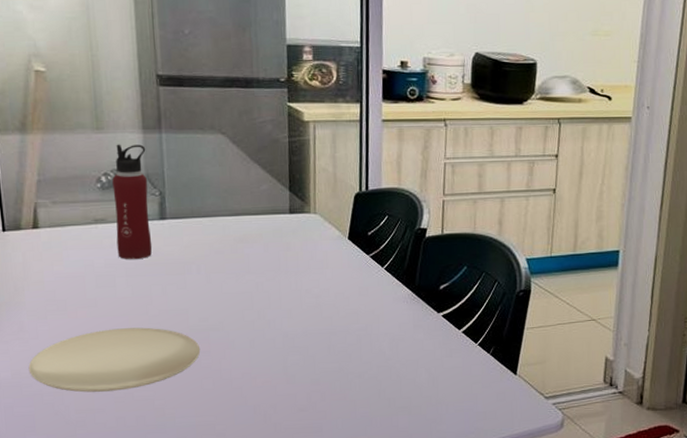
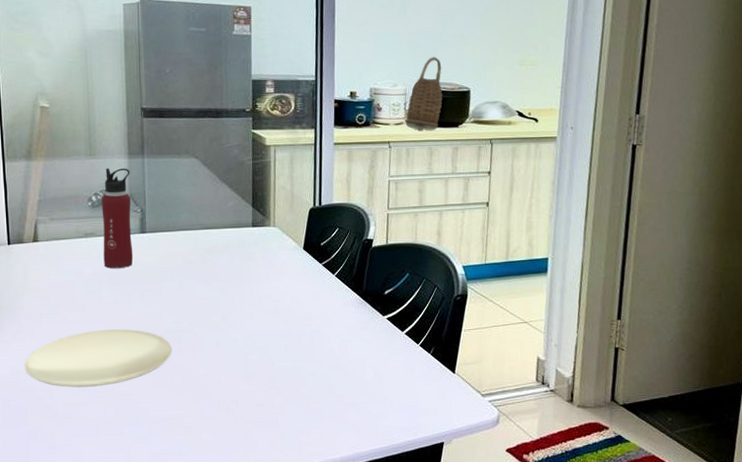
basket: none [463,23,506,108] -> present [405,57,443,132]

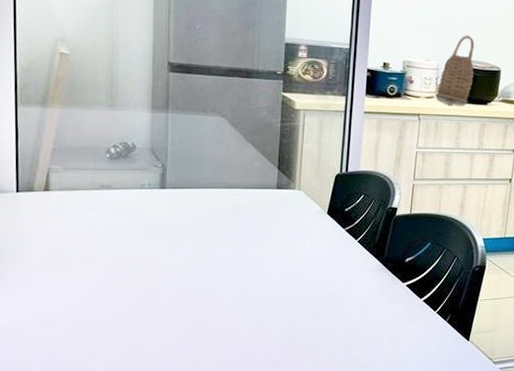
plate: present [24,329,173,388] -> none [27,284,187,341]
water bottle: present [101,168,133,269] -> none [119,120,153,223]

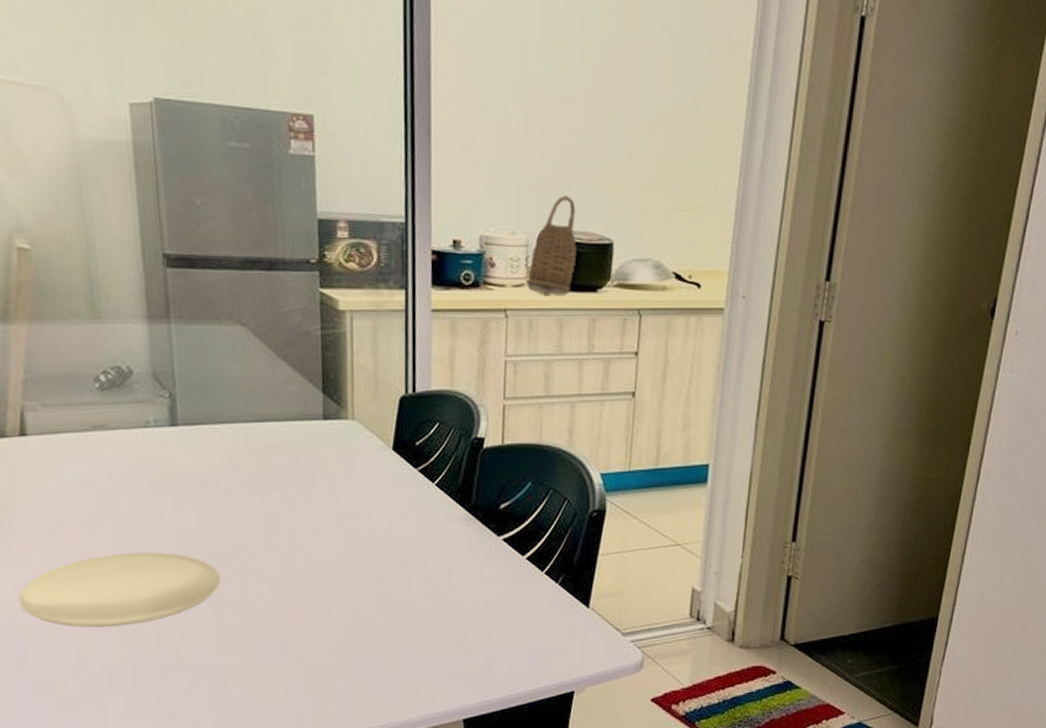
plate: none [27,284,187,341] -> present [18,552,221,628]

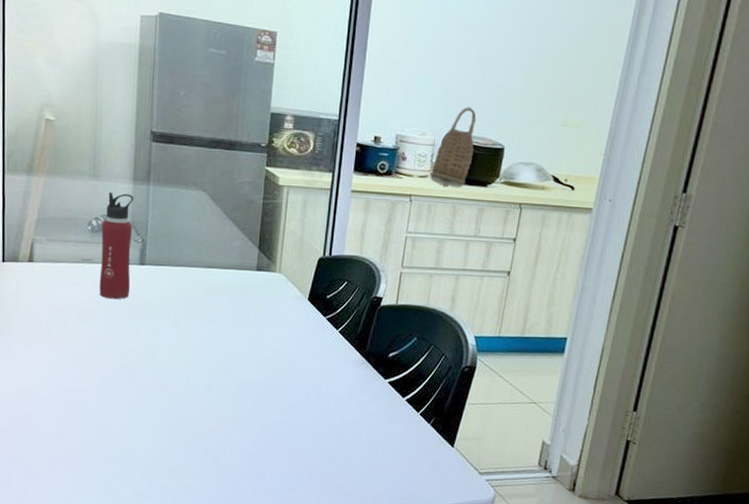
plate: present [18,552,221,628] -> none [11,360,163,418]
water bottle: none [113,336,162,474] -> present [99,192,134,300]

